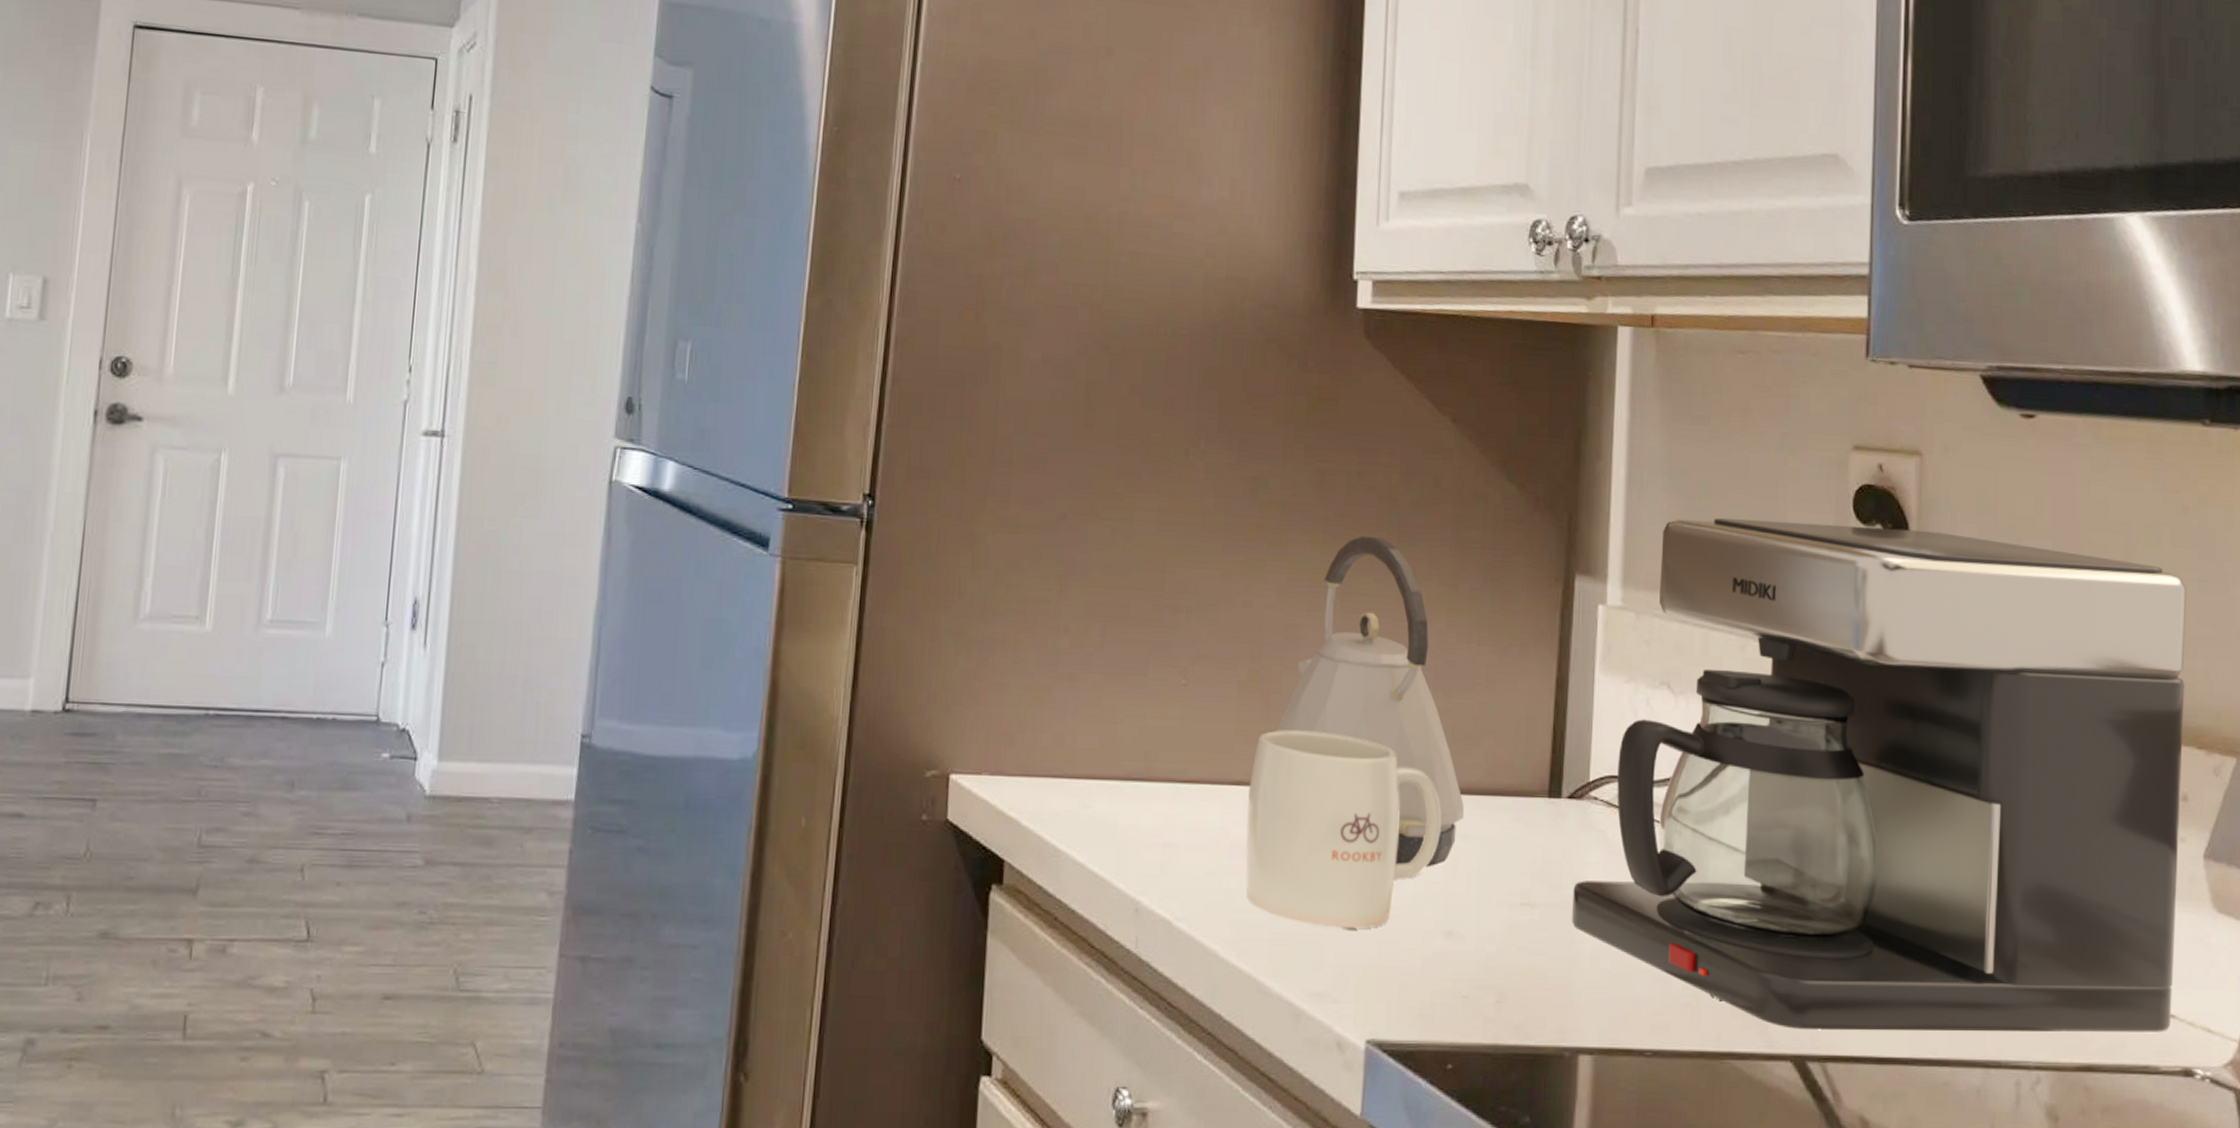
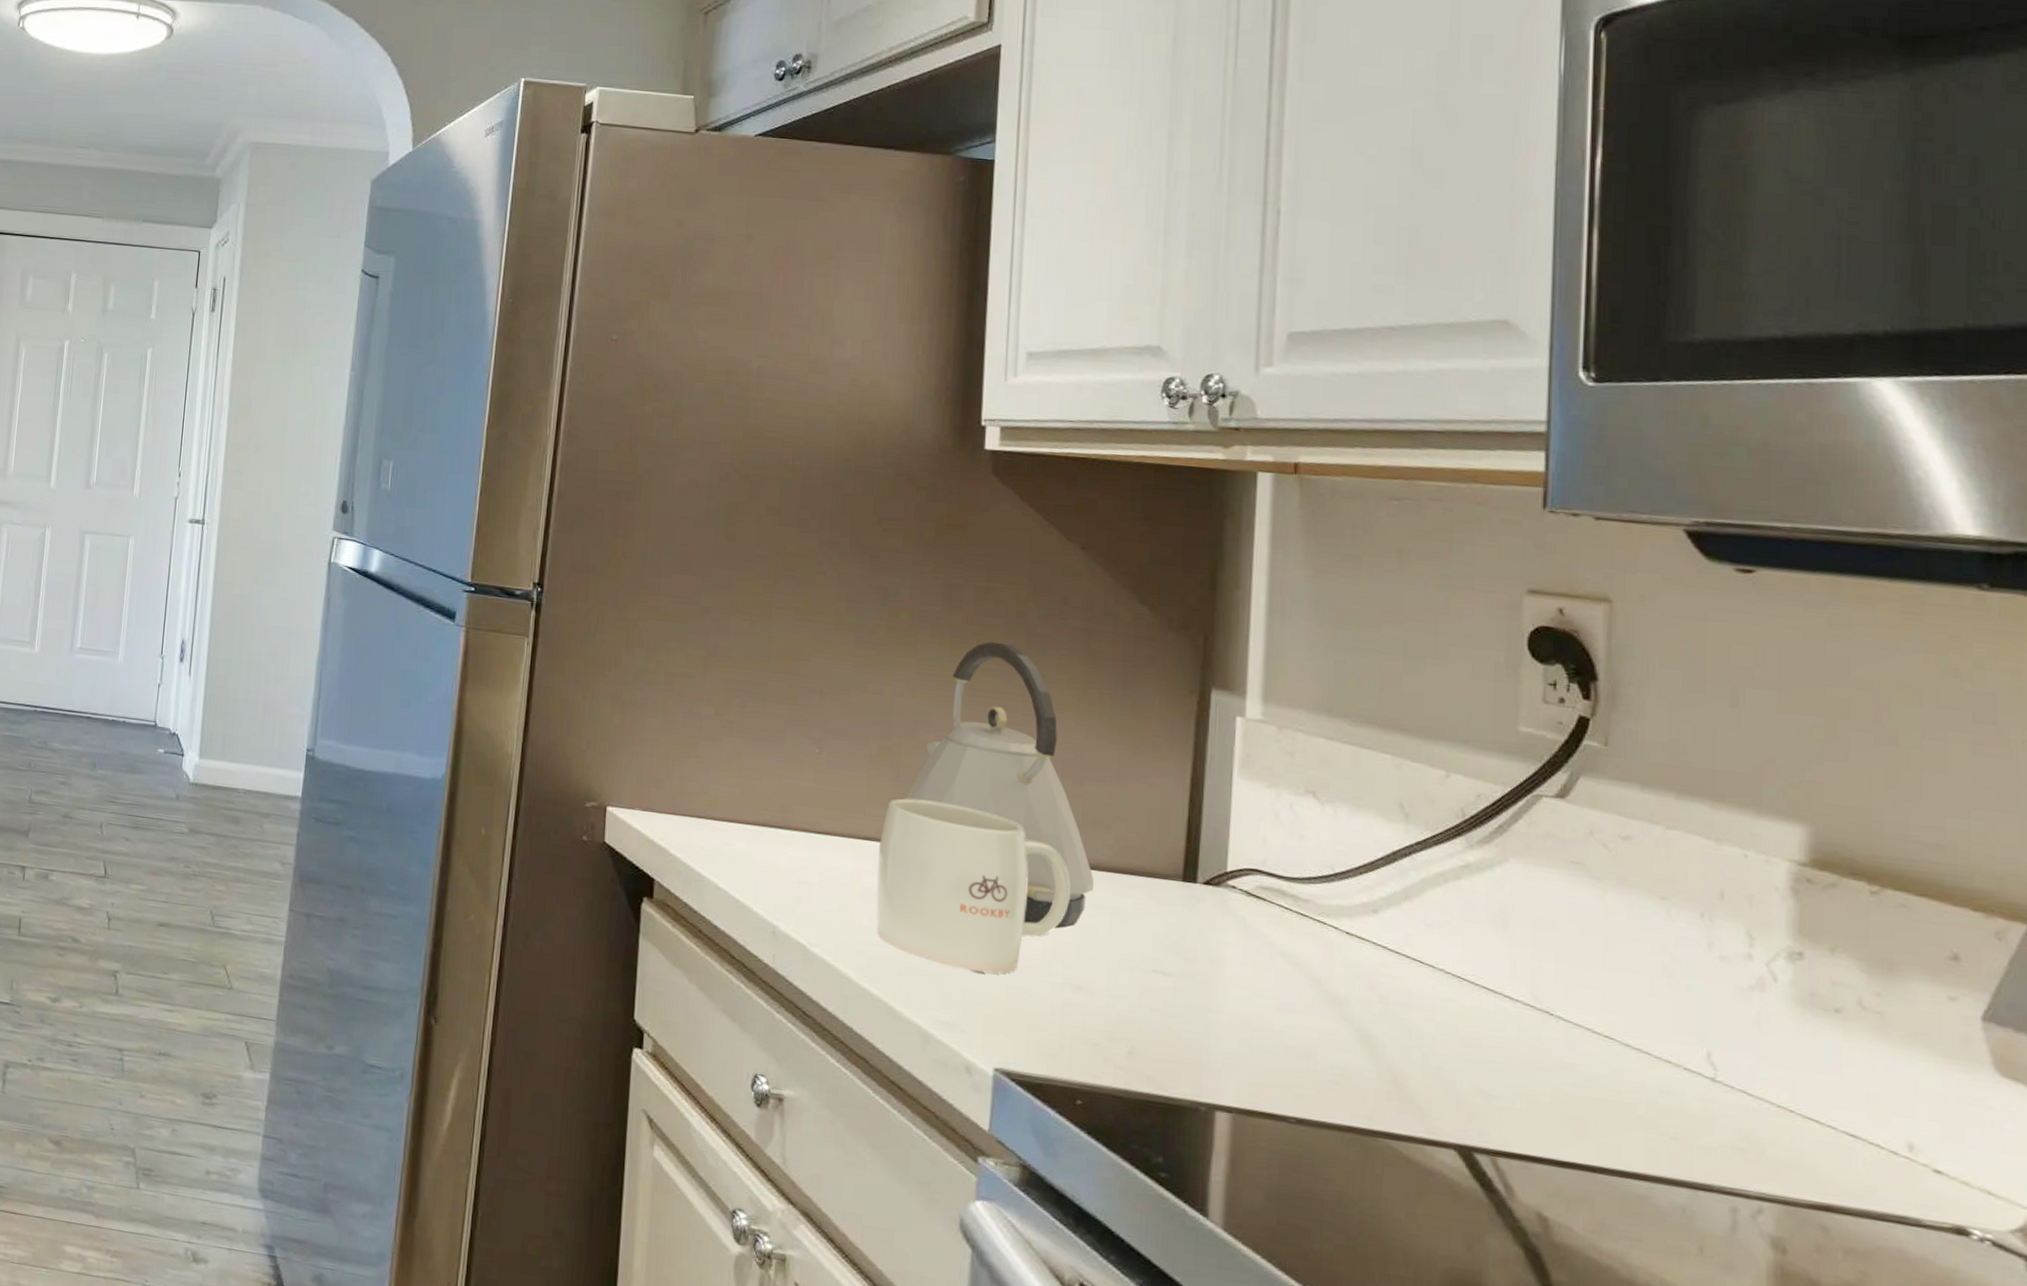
coffee maker: present [1571,517,2187,1032] -> none [1207,646,1958,1187]

